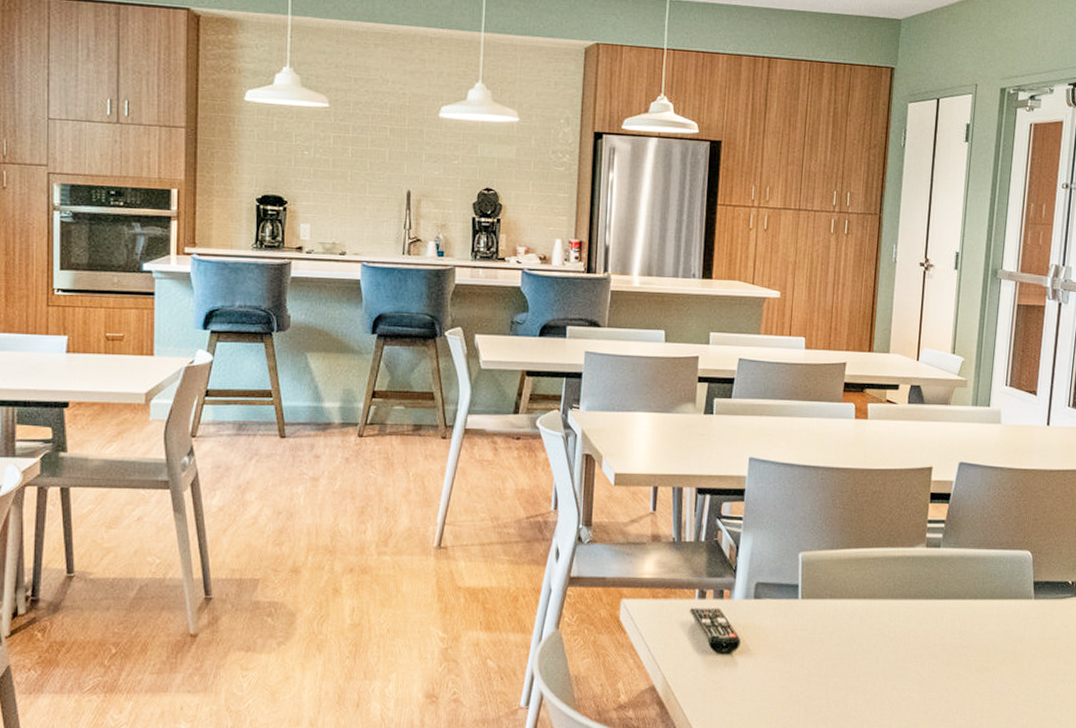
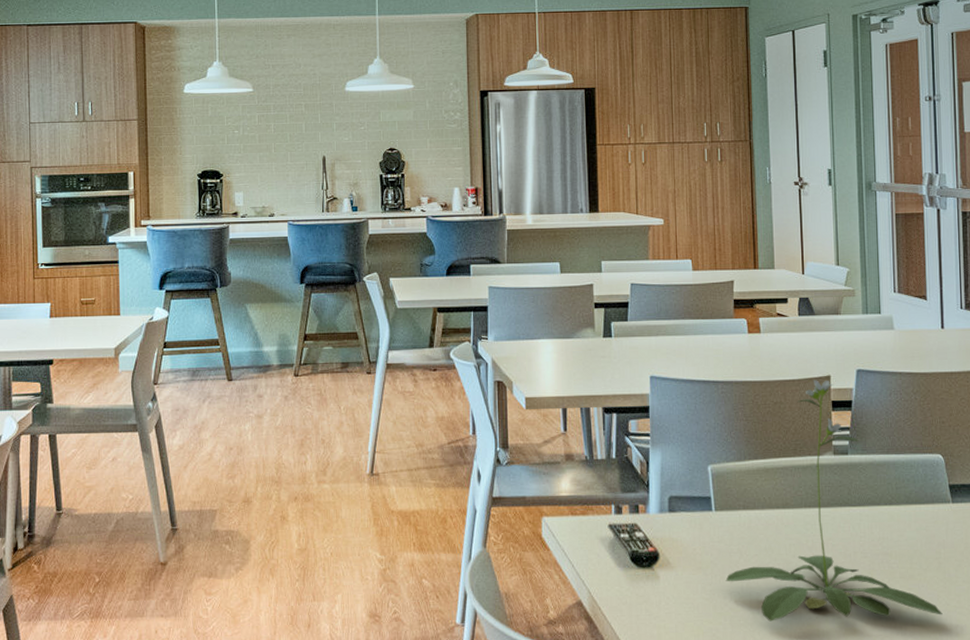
plant: none [804,470,1011,710] -> present [725,380,943,622]

